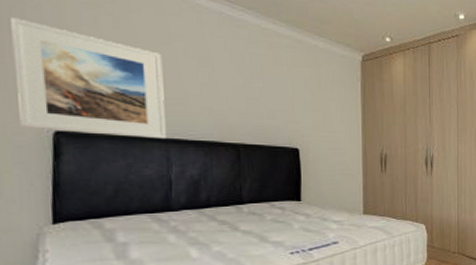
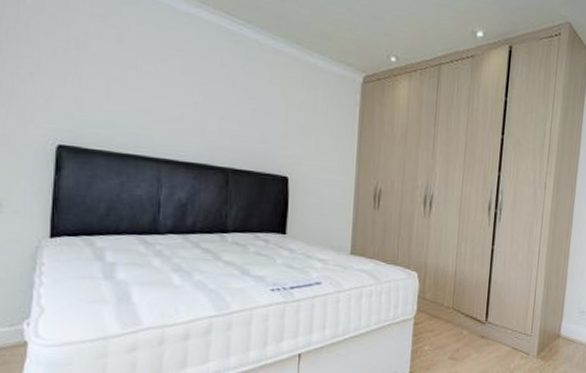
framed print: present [11,17,166,138] -> none [27,29,160,158]

